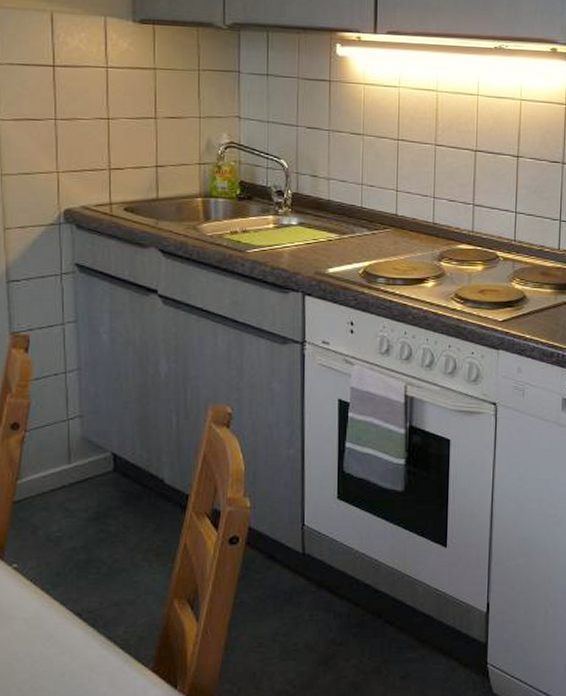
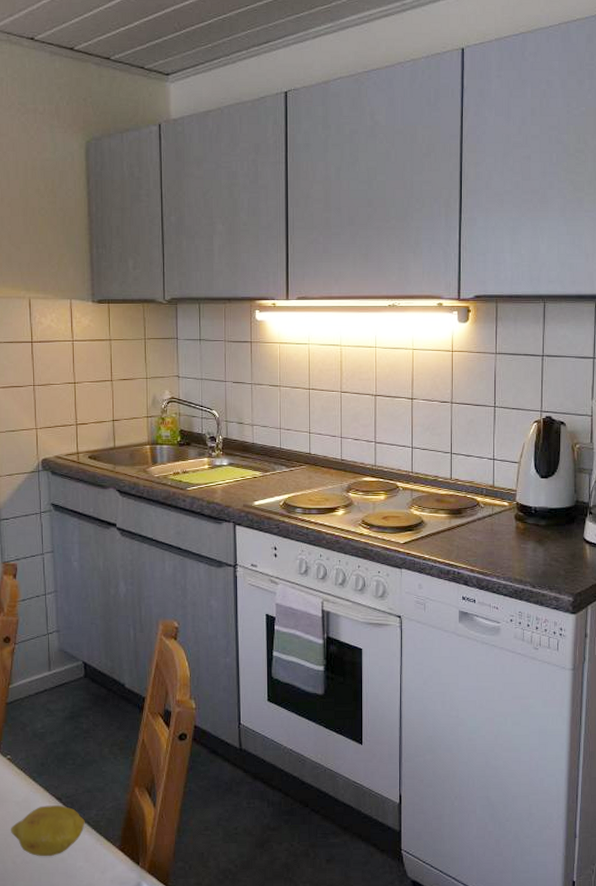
fruit: none [16,622,111,683] -> present [11,805,85,857]

